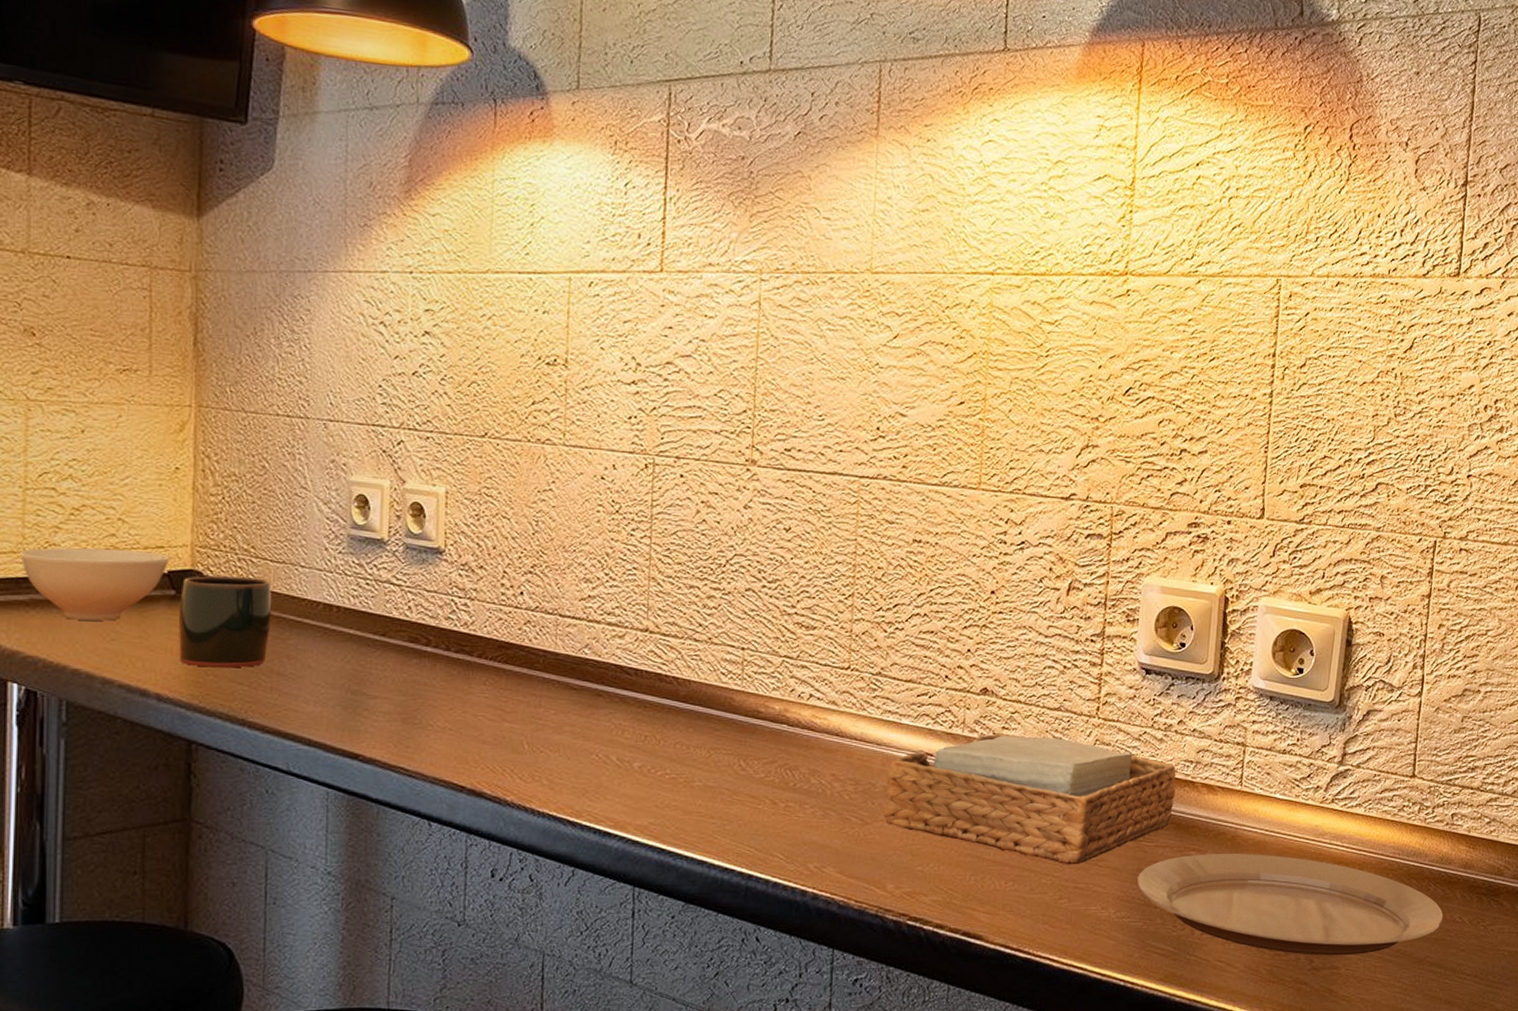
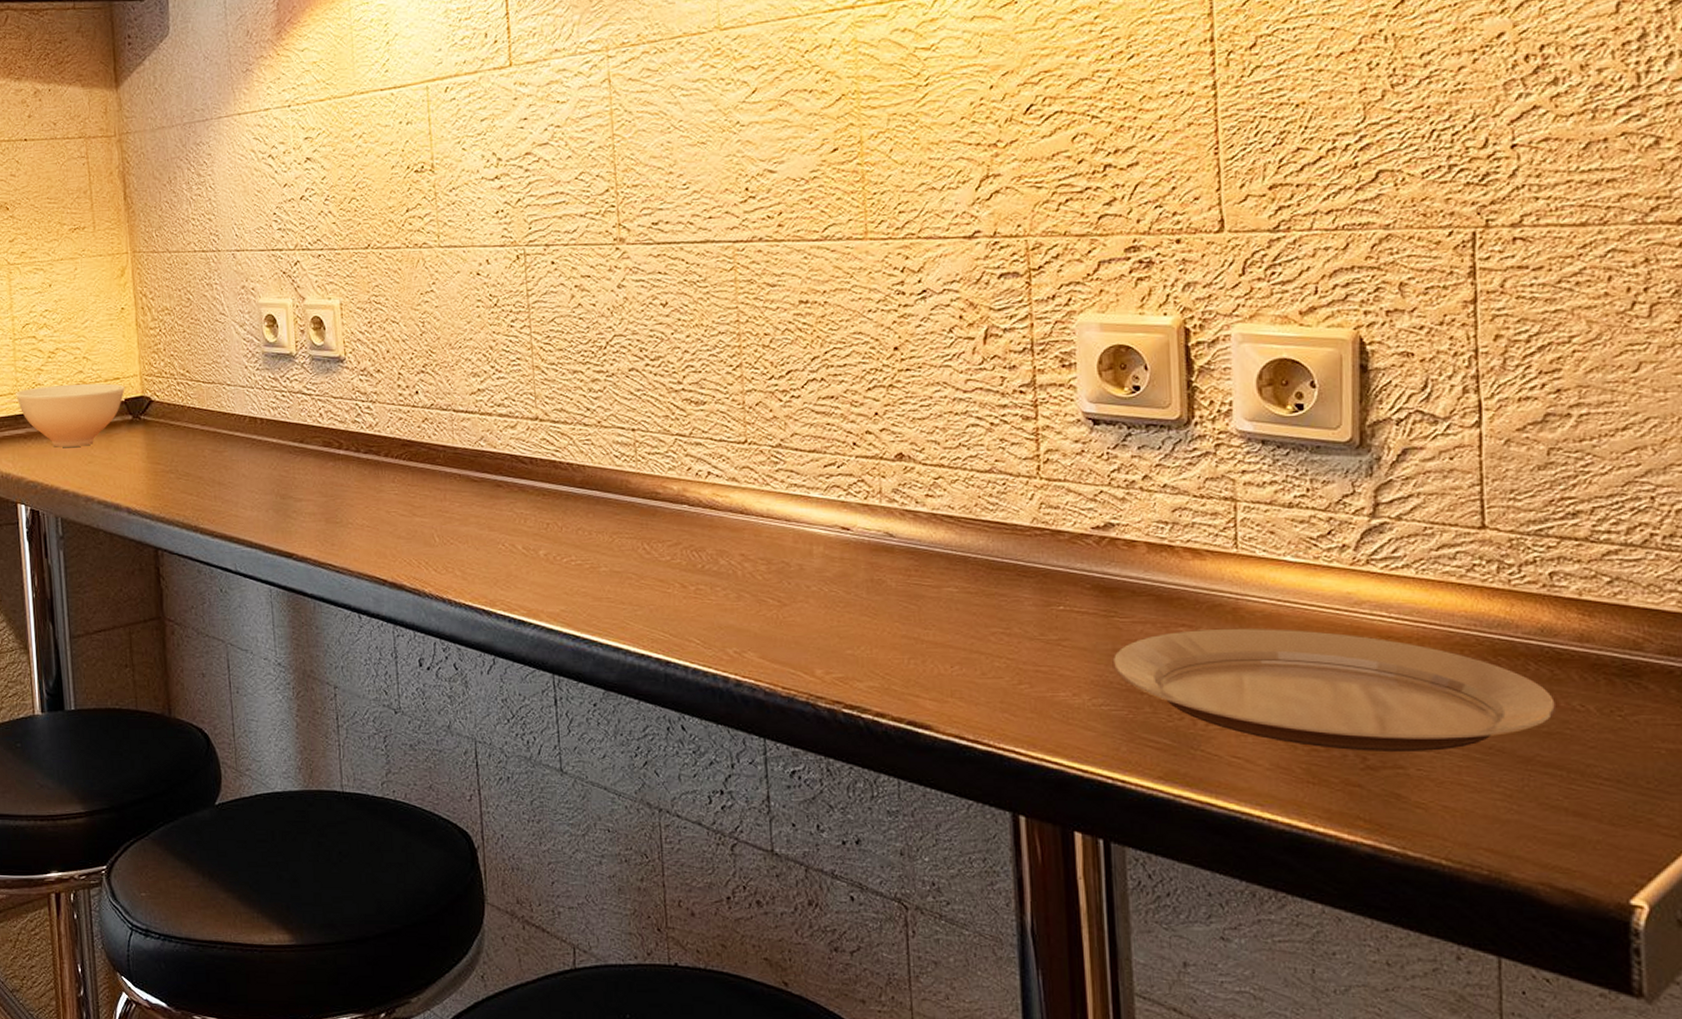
mug: present [178,576,272,668] -> none [136,398,209,482]
napkin holder: present [883,733,1176,865] -> none [801,501,1150,646]

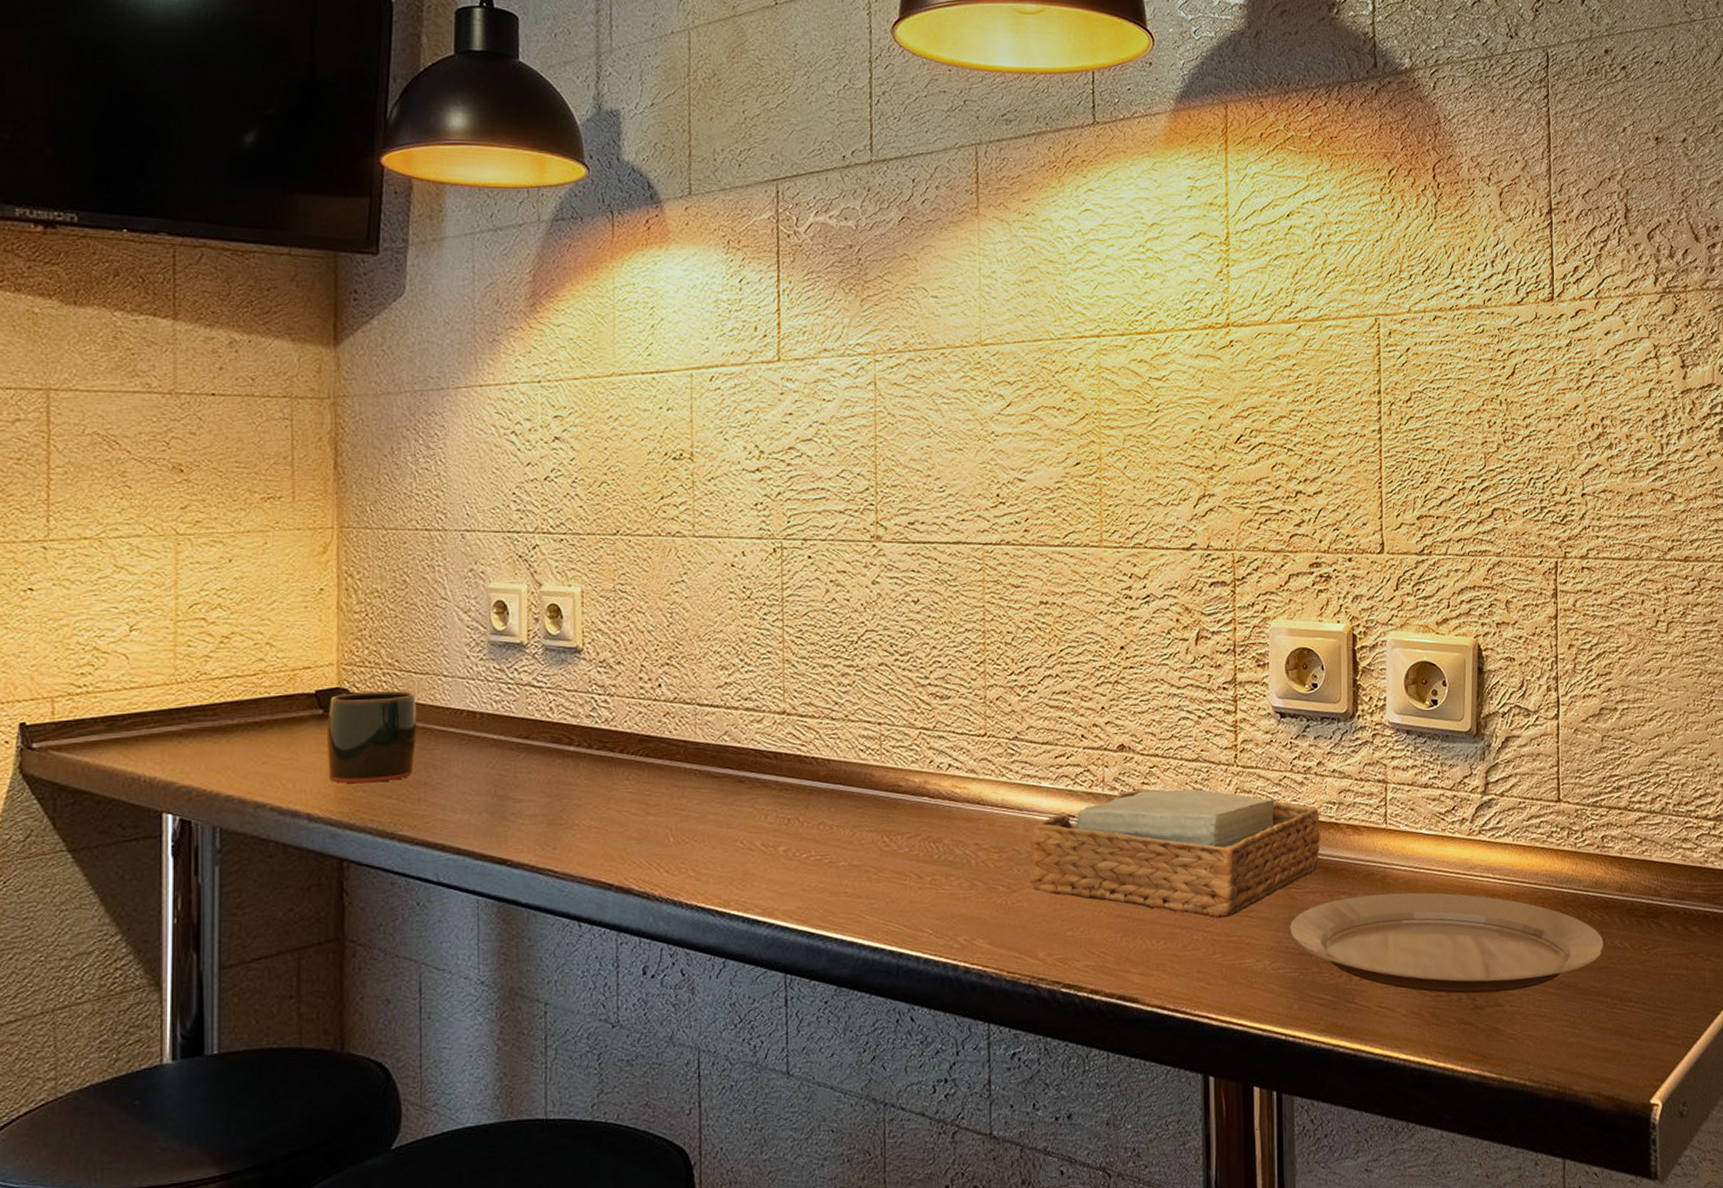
bowl: present [14,383,125,447] -> none [171,673,317,746]
mug: none [136,398,209,482] -> present [328,691,417,784]
napkin holder: none [801,501,1150,646] -> present [1029,788,1320,919]

